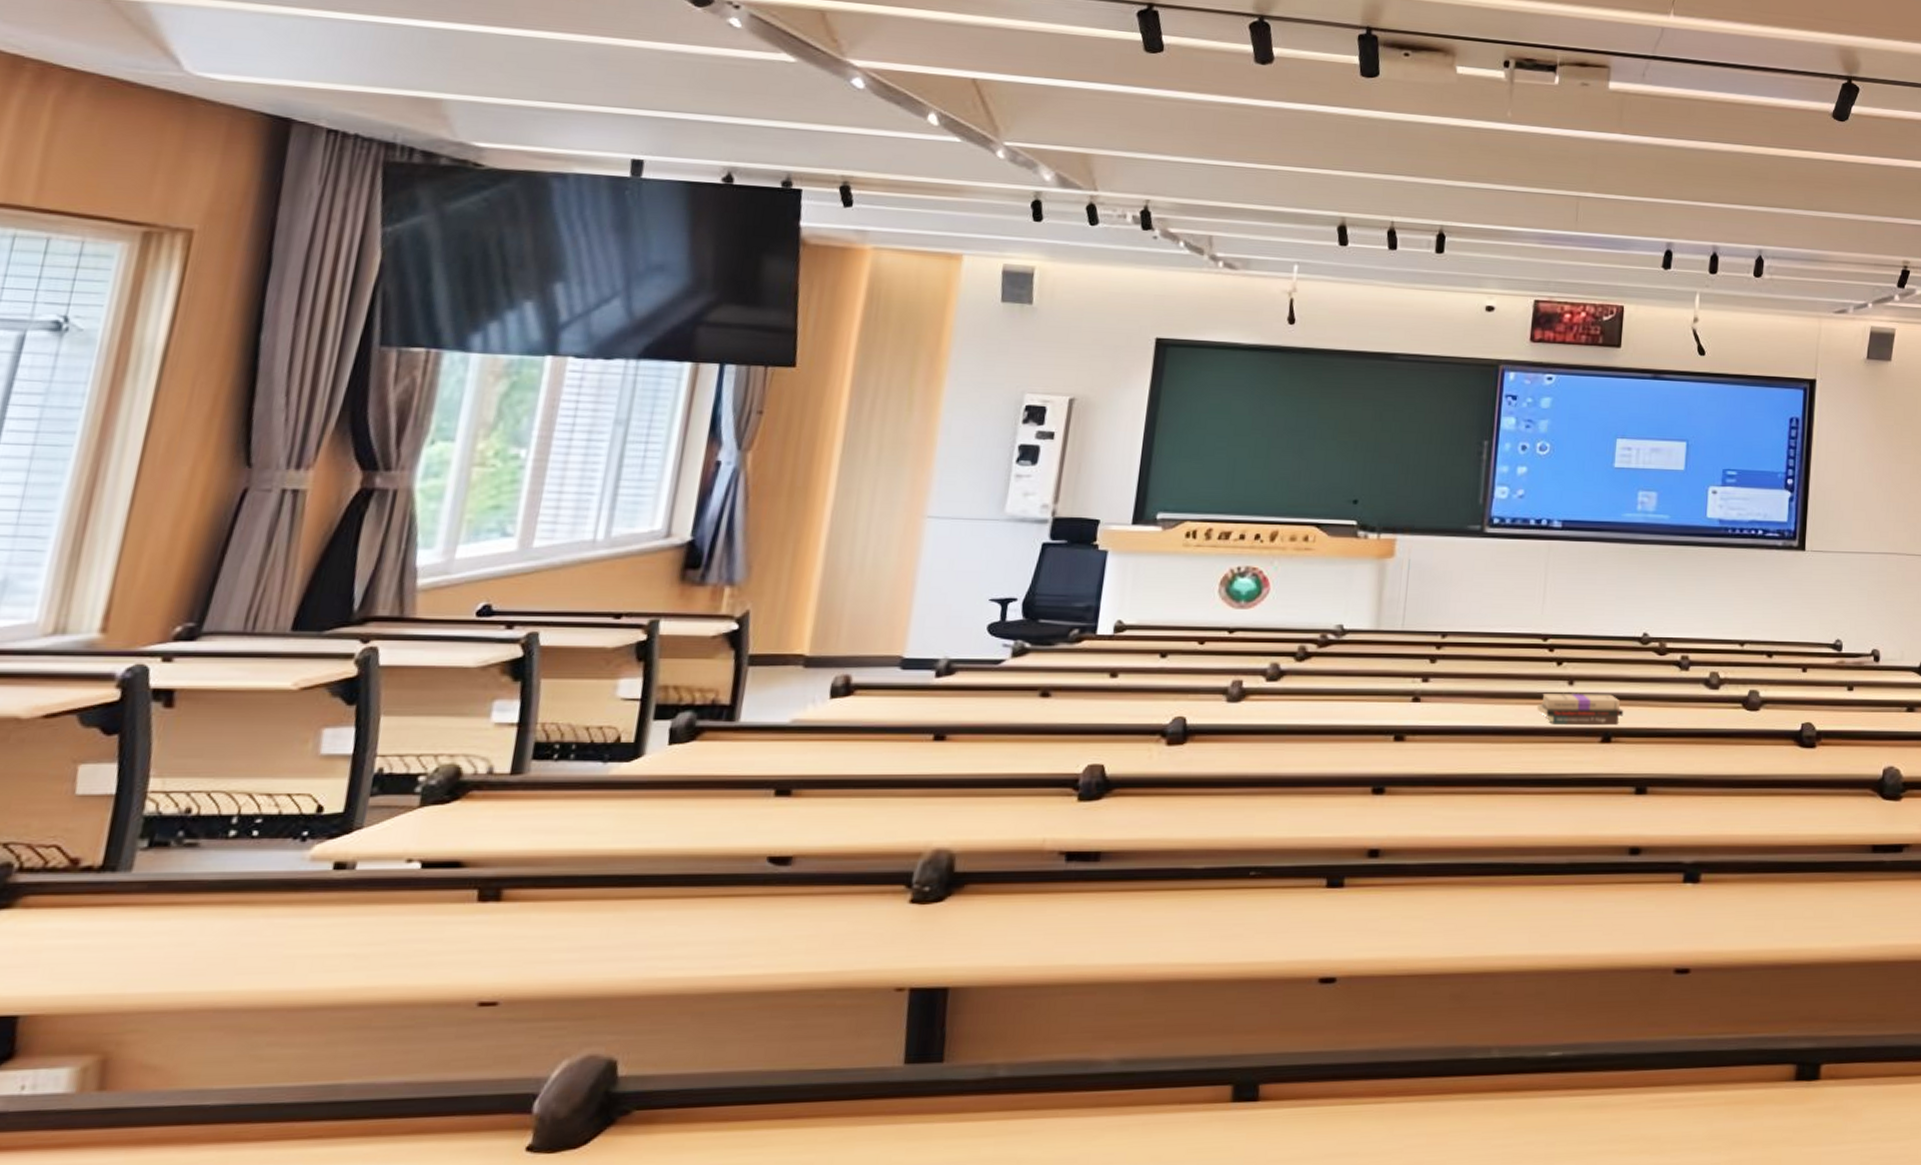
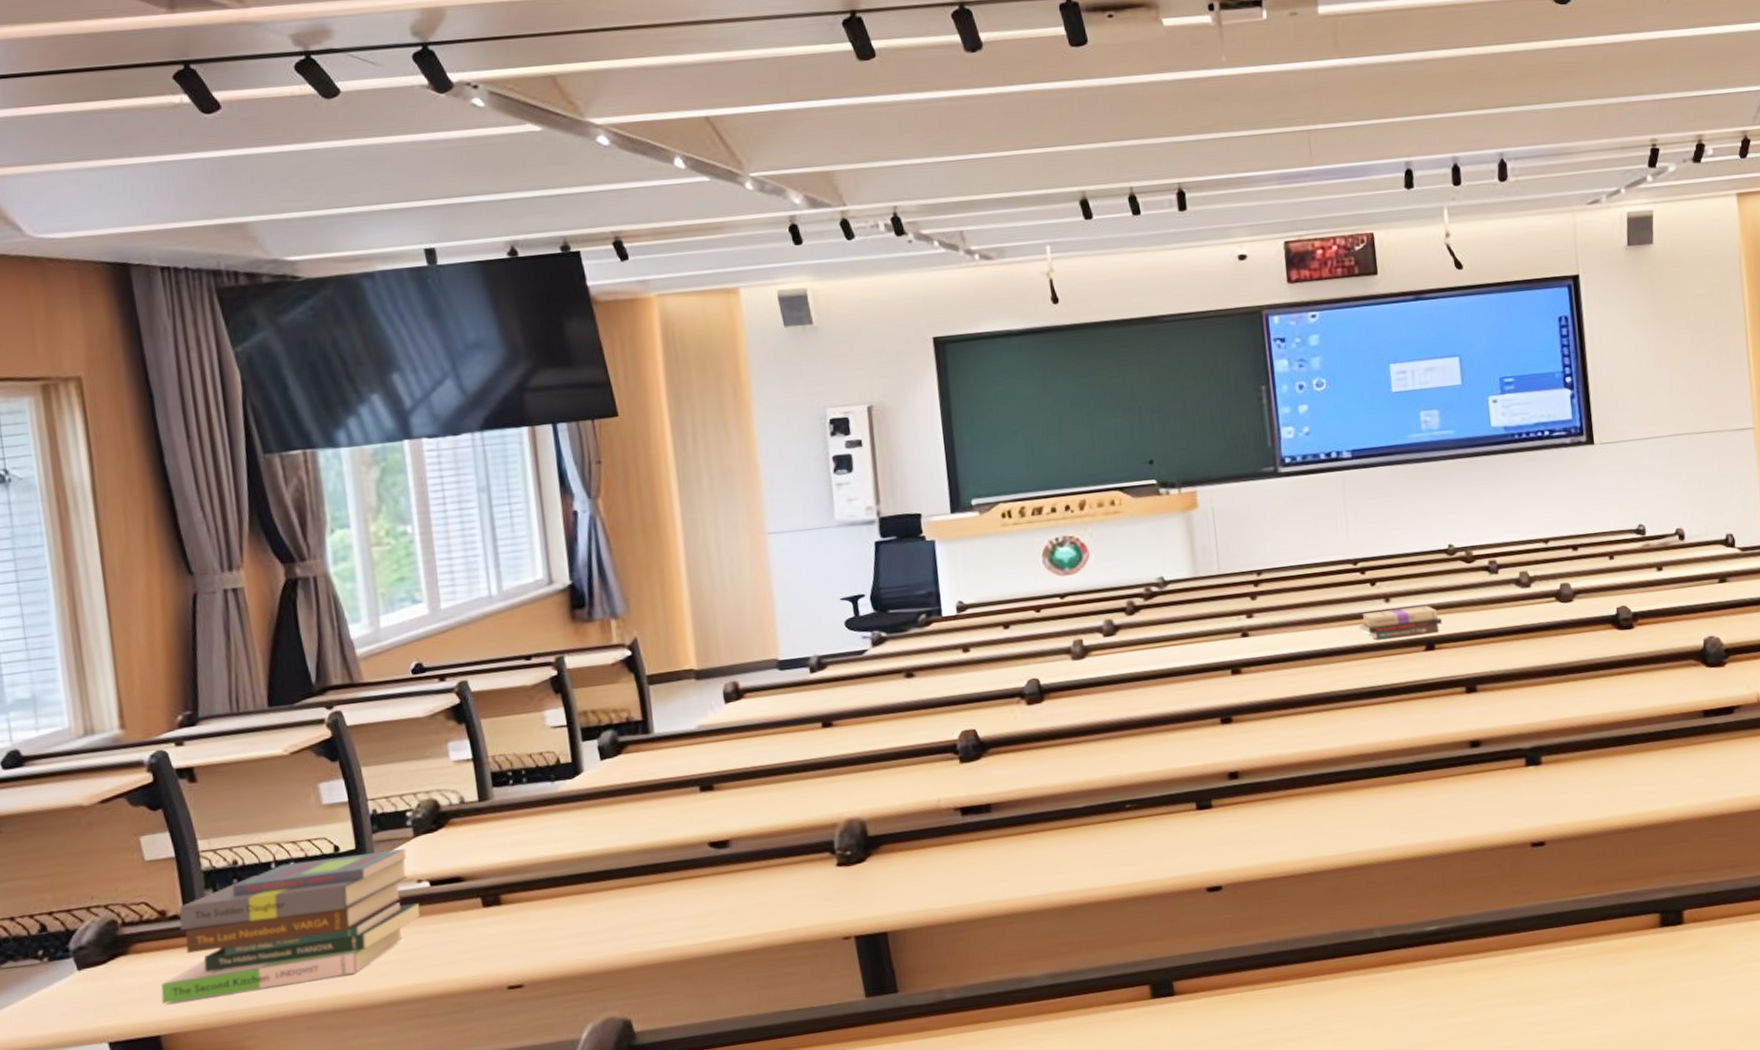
books: none [34,819,405,976] -> present [160,849,420,1005]

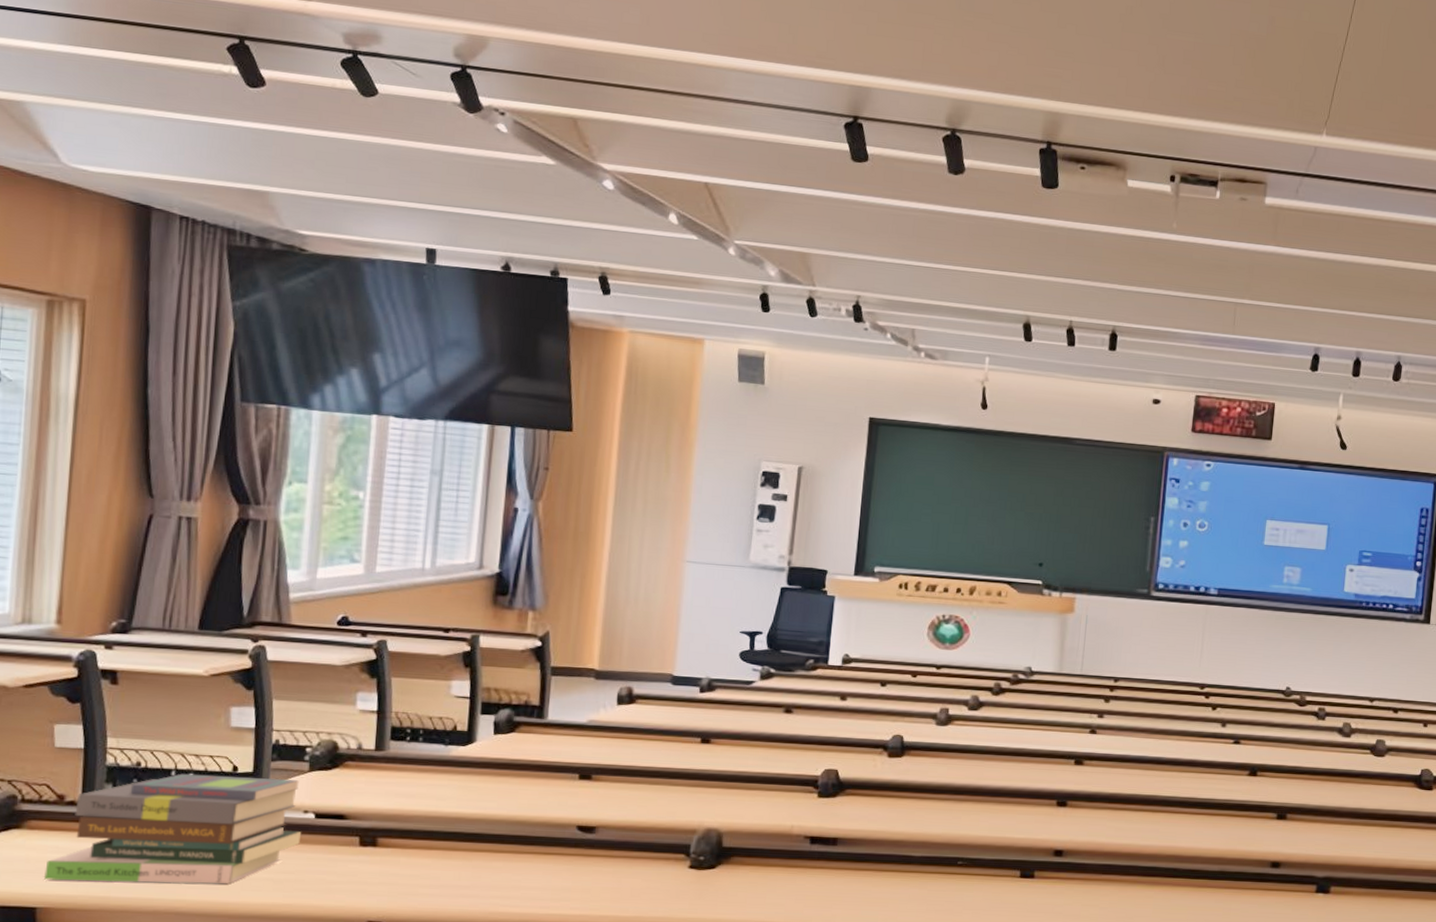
books: present [1359,605,1443,641] -> none [1195,733,1269,763]

